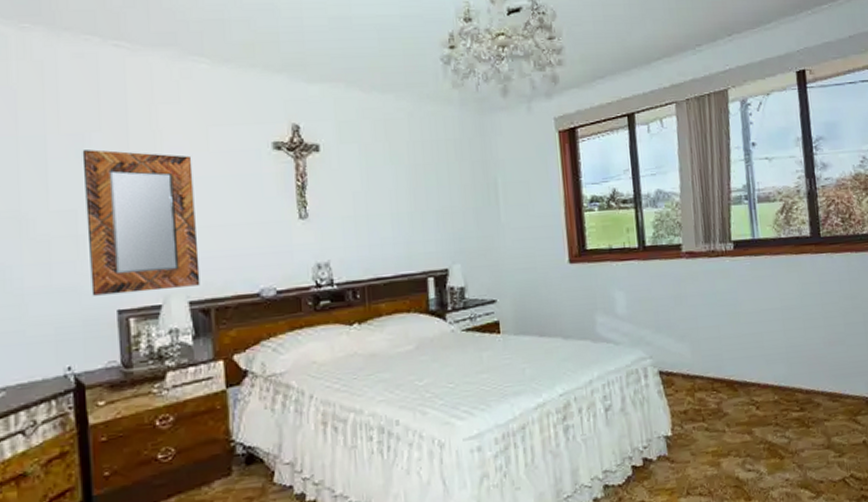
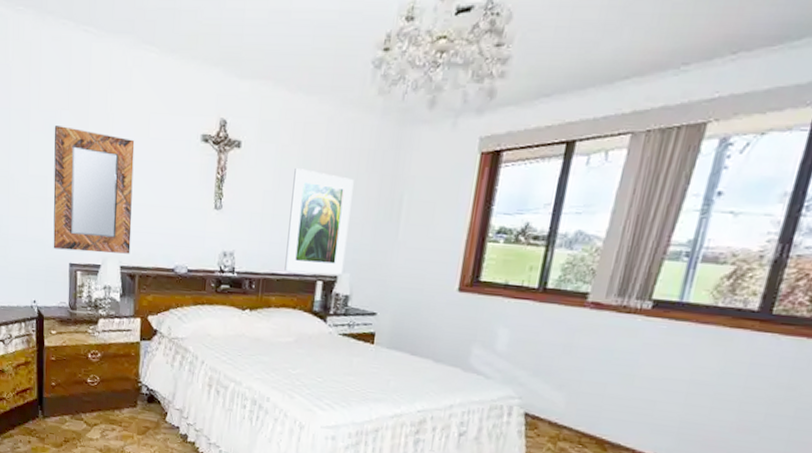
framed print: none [382,165,453,273] -> present [284,168,354,275]

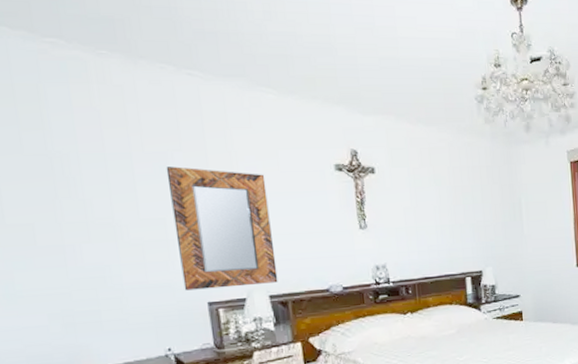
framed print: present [284,168,354,275] -> none [428,186,486,273]

